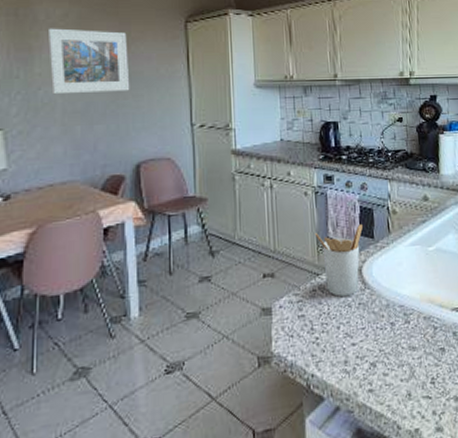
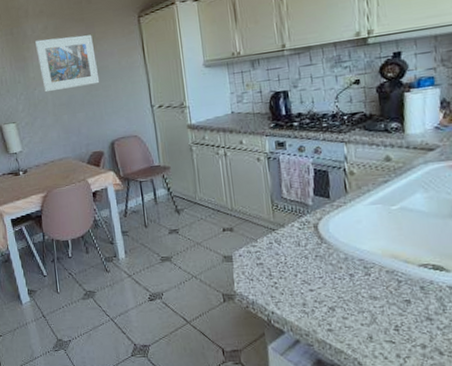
utensil holder: present [314,223,363,297] -> none [269,185,318,249]

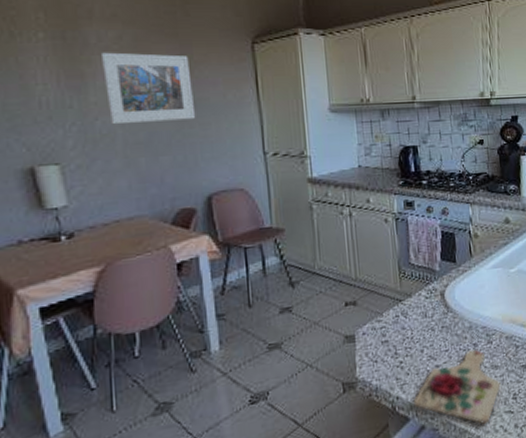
cutting board: none [288,279,381,348] -> present [413,349,501,424]

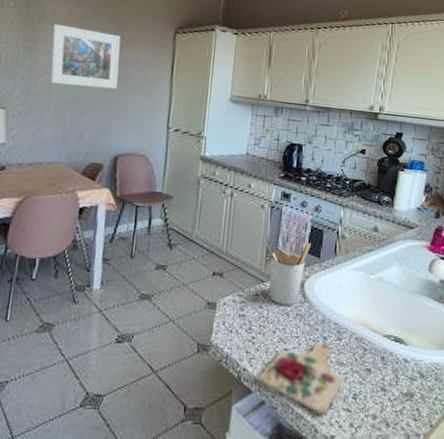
utensil holder: none [396,248,445,321] -> present [265,242,311,305]

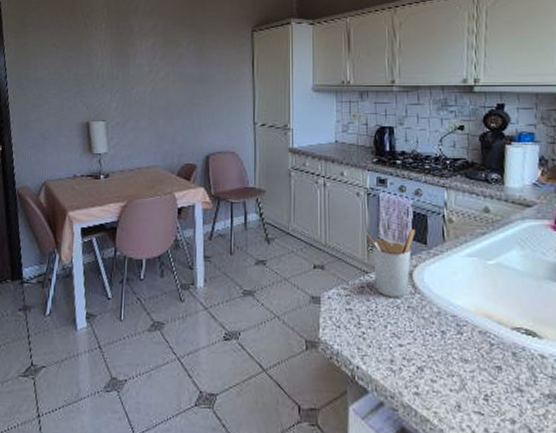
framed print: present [50,24,121,90] -> none [140,38,204,93]
cutting board: present [258,342,343,415] -> none [373,336,470,418]

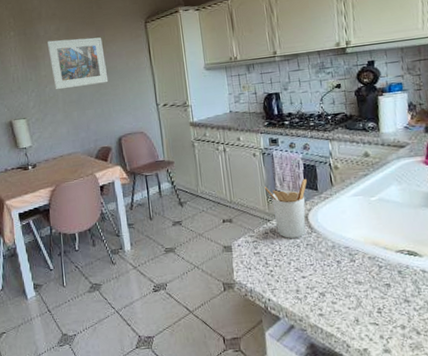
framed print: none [140,38,204,93] -> present [46,37,109,90]

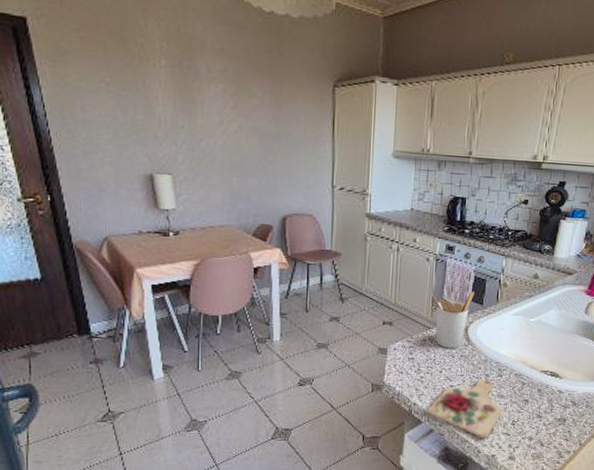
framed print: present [46,37,109,90] -> none [208,82,280,150]
cutting board: none [283,265,365,331] -> present [427,379,503,438]

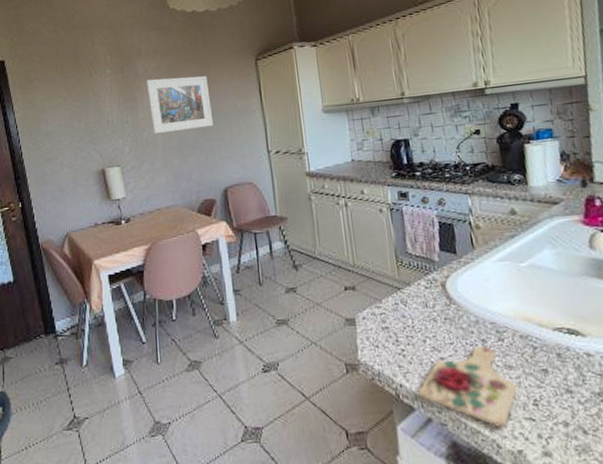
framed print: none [208,82,280,150] -> present [146,76,214,135]
utensil holder: present [431,291,474,348] -> none [392,239,444,311]

